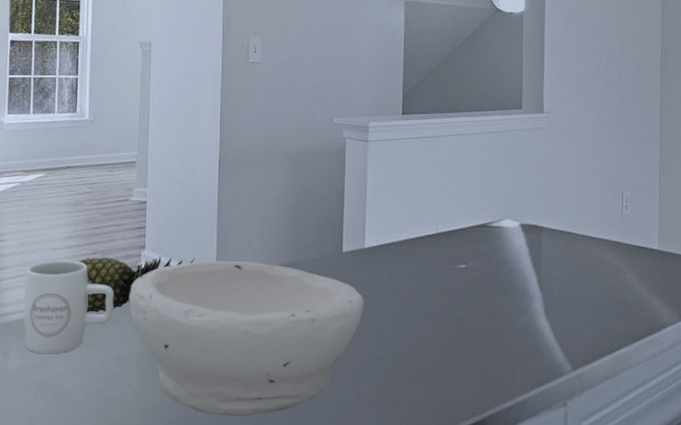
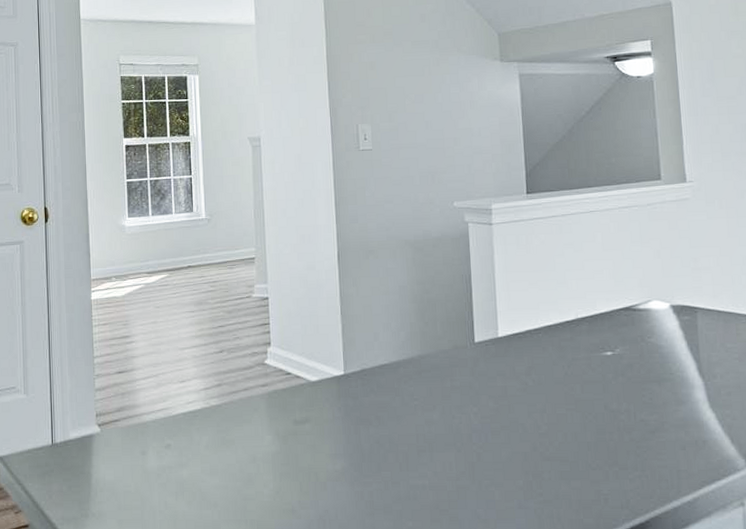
mug: present [23,260,114,354] -> none [156,359,245,454]
fruit: present [78,255,195,313] -> none [206,352,321,412]
bowl: present [129,260,364,416] -> none [258,354,503,517]

